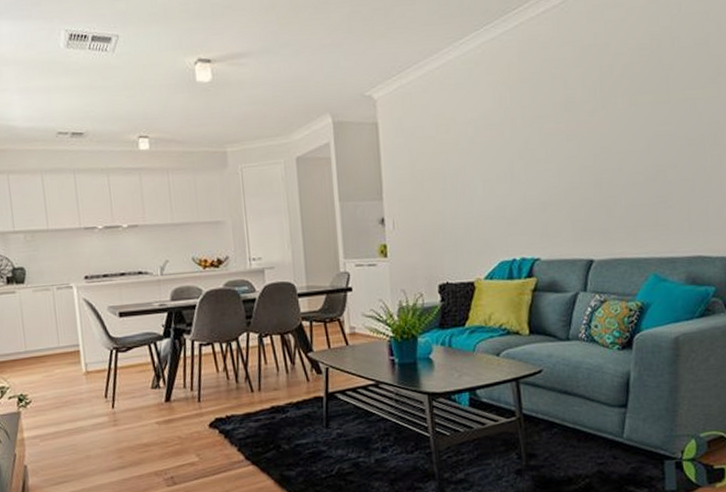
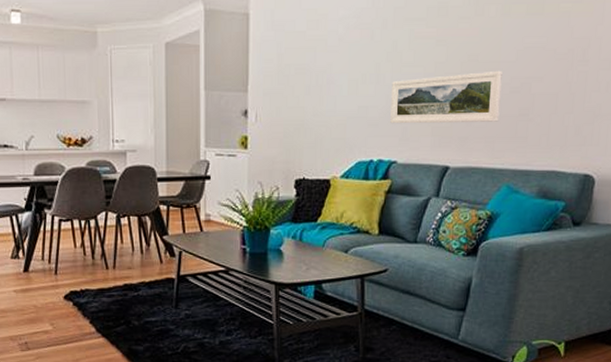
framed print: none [527,160,639,221] -> present [390,70,502,124]

